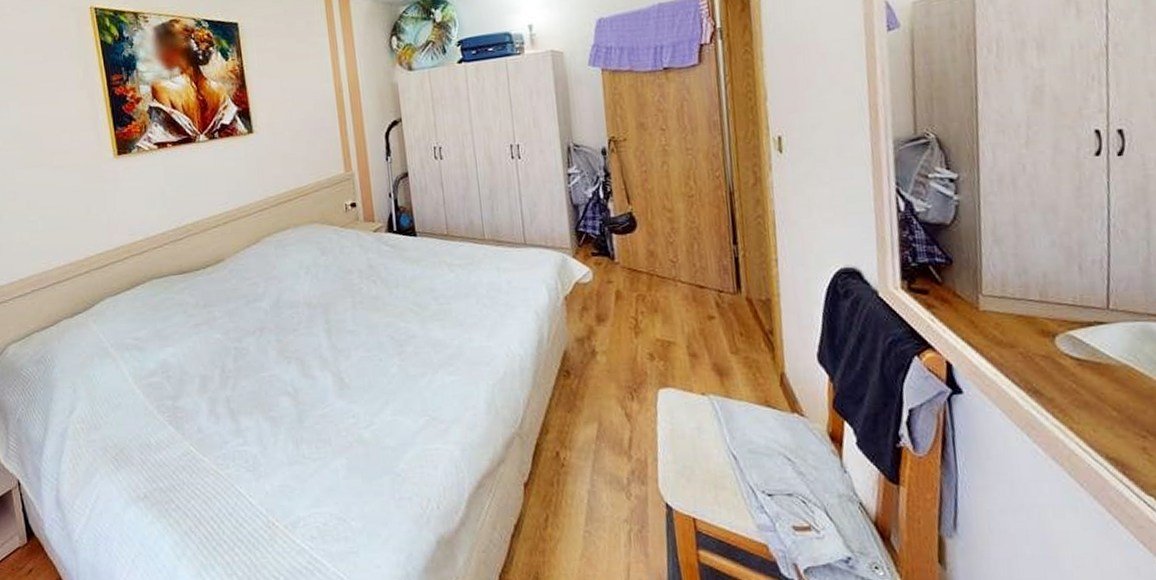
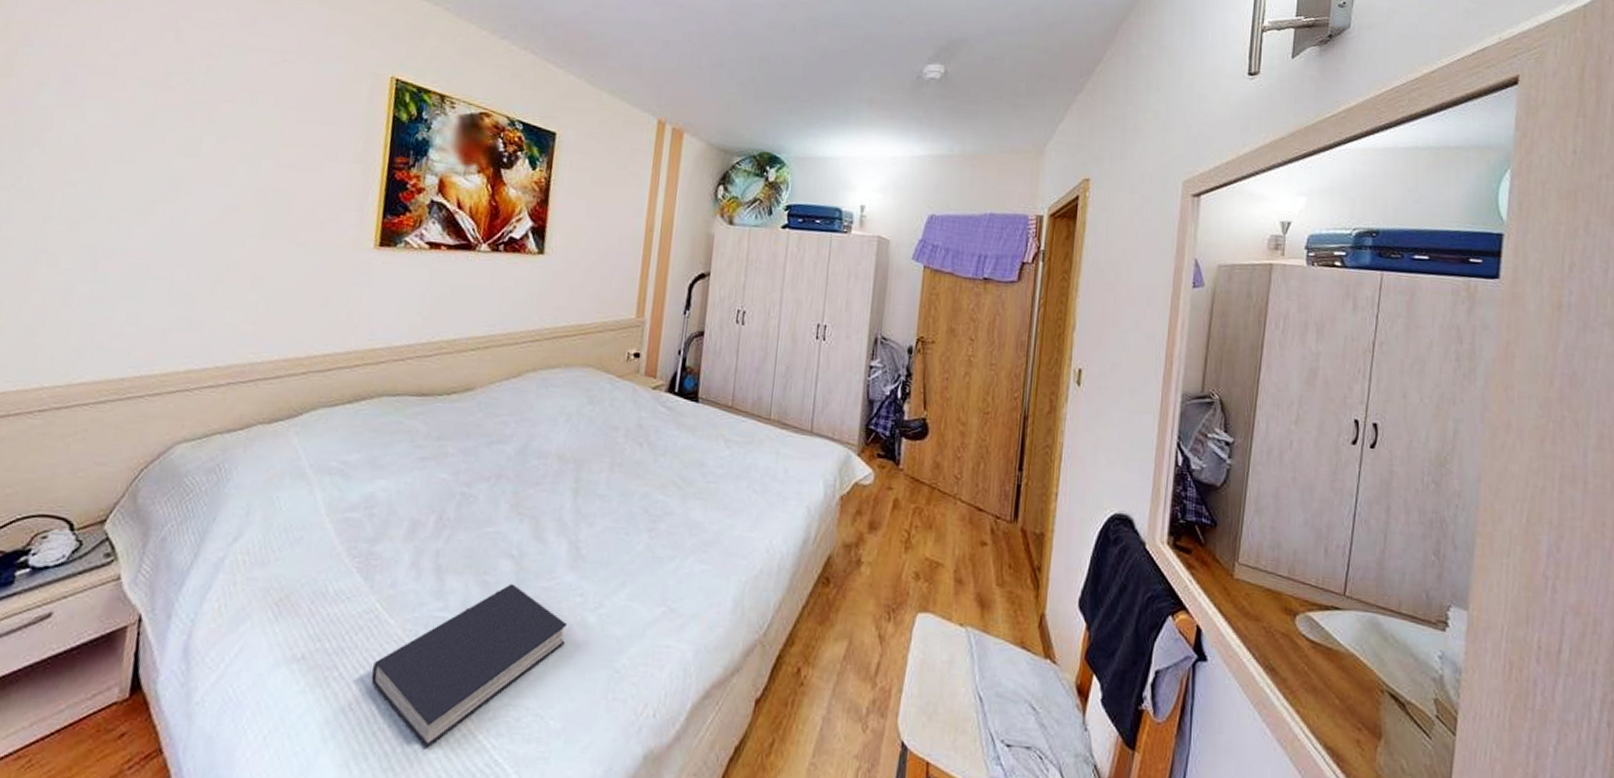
book: none [200,415,350,556] -> present [371,583,567,749]

